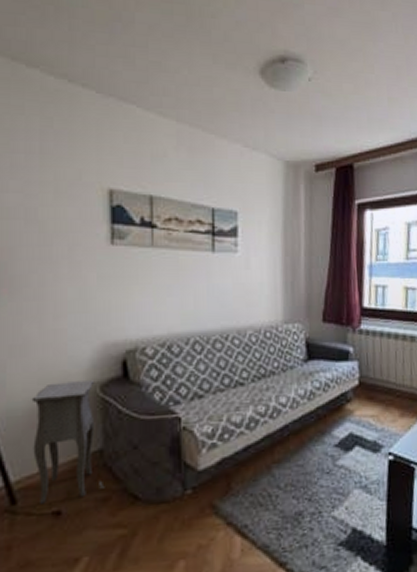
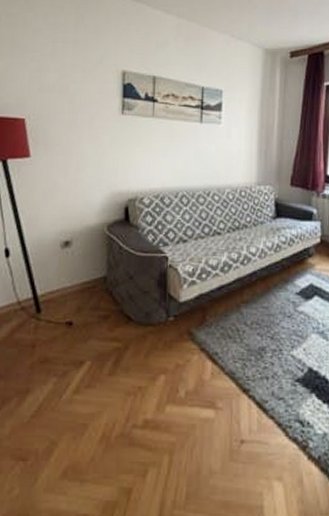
side table: present [31,380,105,504] -> none [55,220,106,315]

